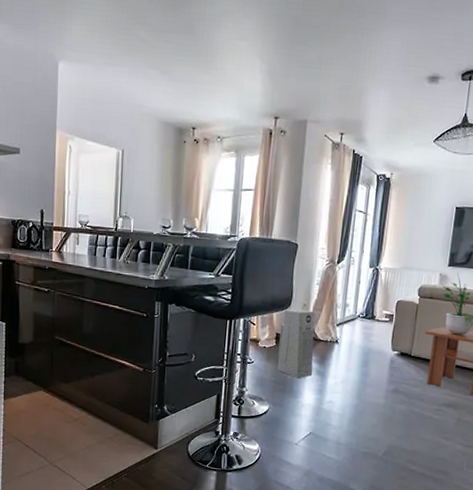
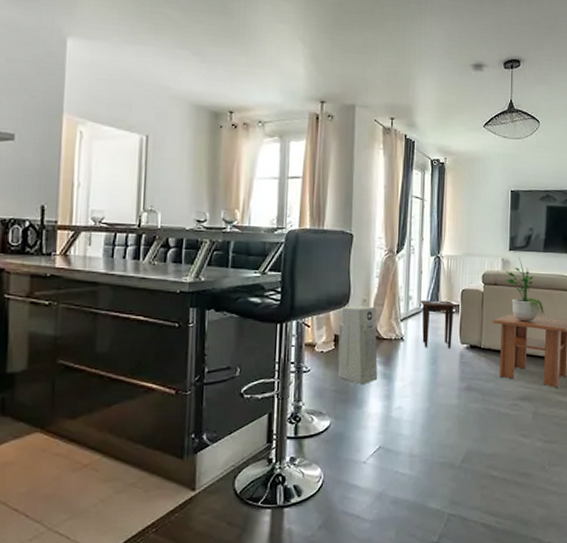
side table: none [355,308,391,354] -> present [420,300,457,348]

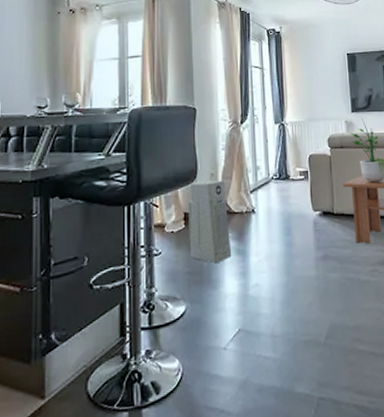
side table: present [420,300,457,348] -> none [268,167,306,219]

